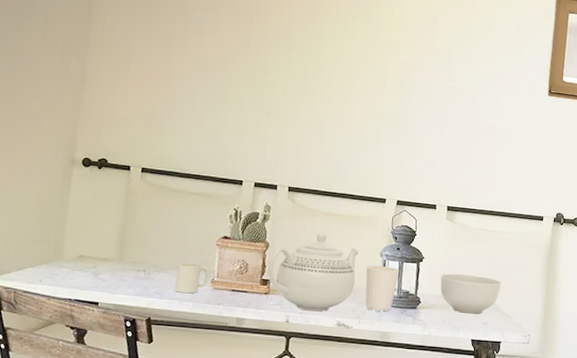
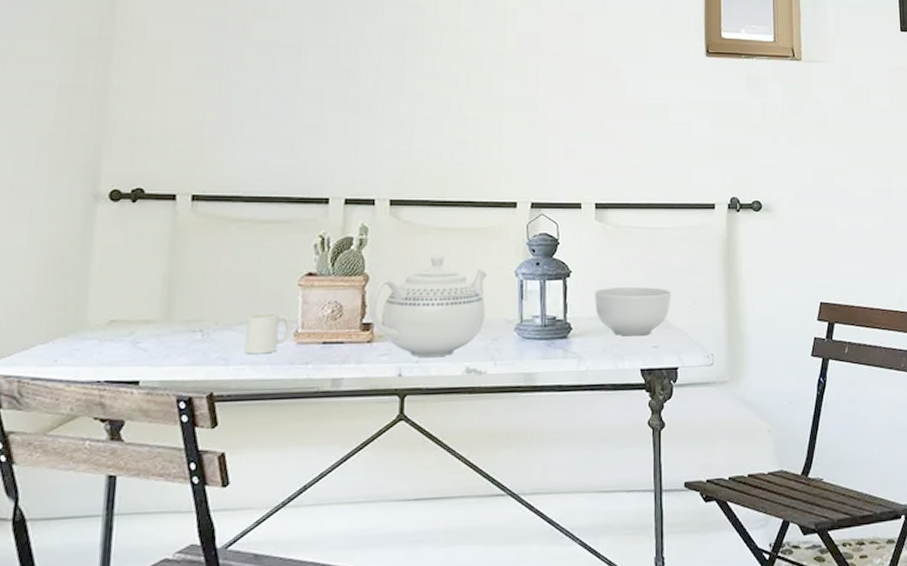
cup: present [365,265,400,312] -> none [498,288,542,349]

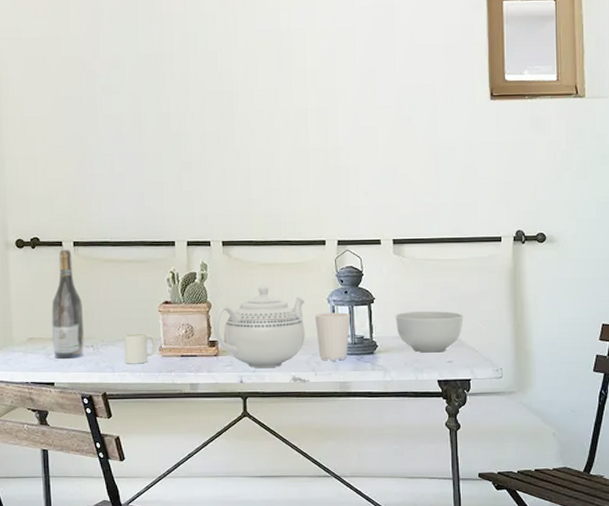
wine bottle: none [143,204,195,350] -> present [51,249,85,360]
cup: none [498,288,542,349] -> present [314,312,351,362]

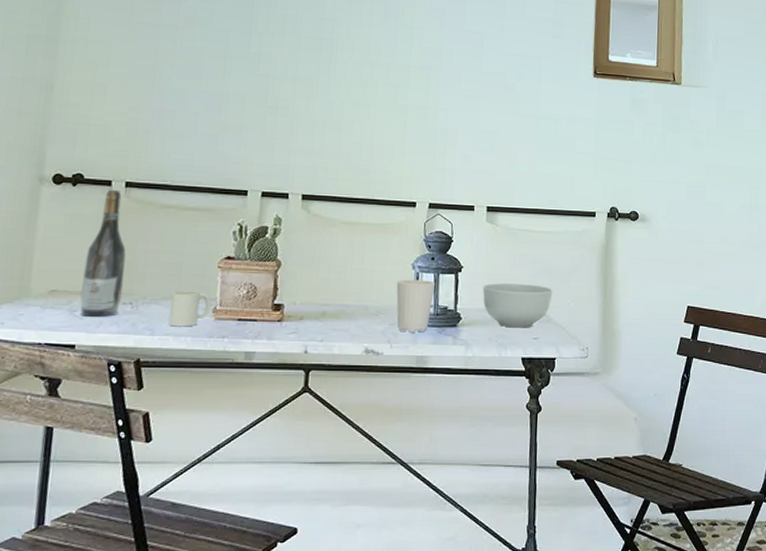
teapot: present [213,285,305,369] -> none [280,245,387,338]

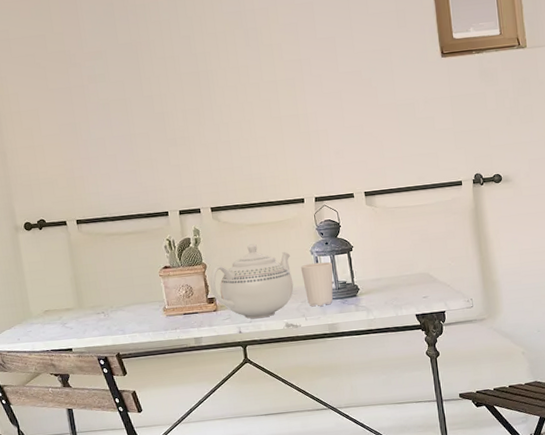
wine bottle: present [80,189,126,318] -> none [62,227,96,328]
mug: present [168,290,212,327] -> none [130,296,162,326]
teapot: none [280,245,387,338] -> present [210,244,294,319]
bowl: present [482,283,553,328] -> none [372,252,434,291]

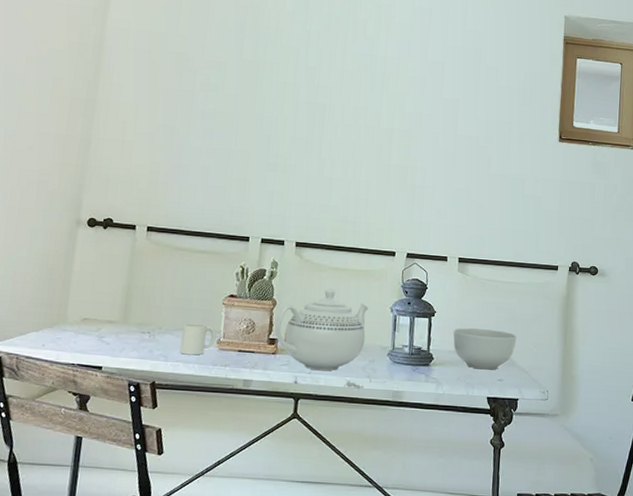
mug: none [130,296,162,326] -> present [179,323,216,355]
cup: present [300,262,333,307] -> none [376,321,411,371]
bowl: none [372,252,434,291] -> present [453,328,517,370]

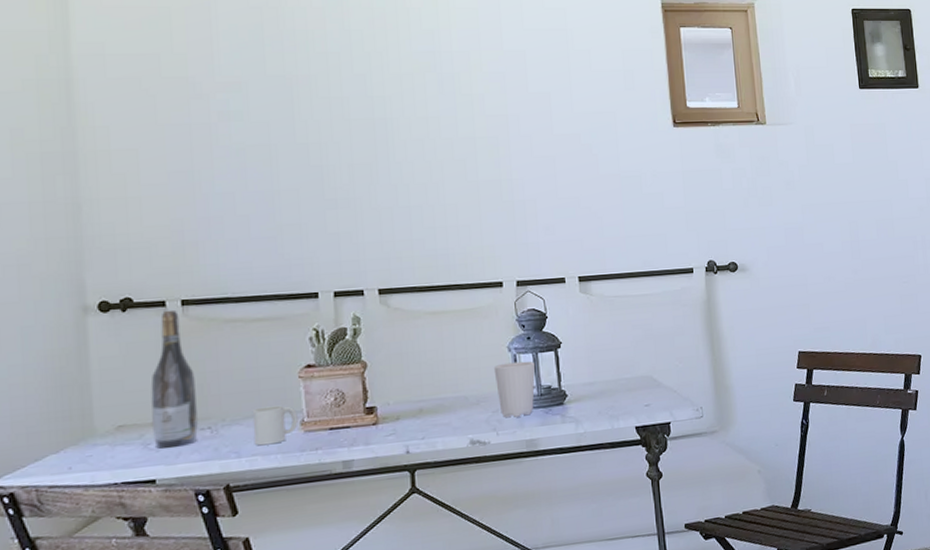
wine bottle: none [106,232,146,344] -> present [150,309,199,450]
teapot: present [275,288,368,371] -> none [370,337,484,435]
cup: none [376,321,411,371] -> present [493,361,536,418]
bowl: present [453,328,517,370] -> none [585,350,659,398]

